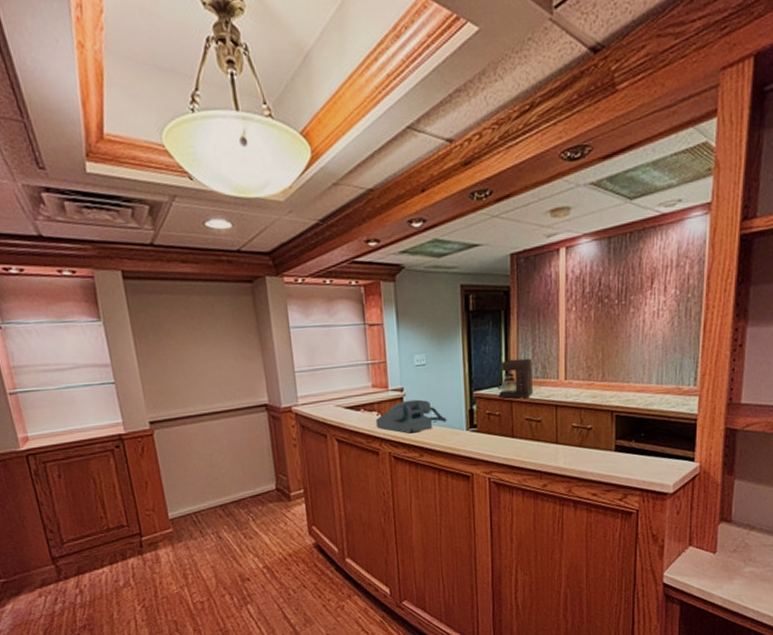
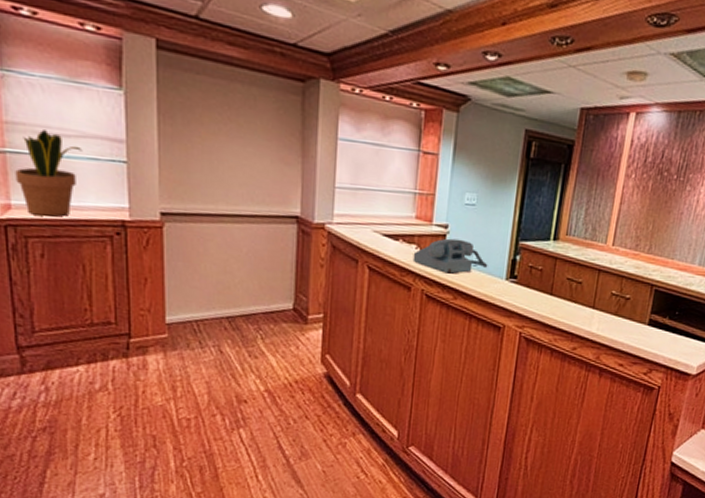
potted plant: none [27,368,78,442] -> present [15,130,83,217]
coffee maker: present [495,358,533,399] -> none [543,215,583,258]

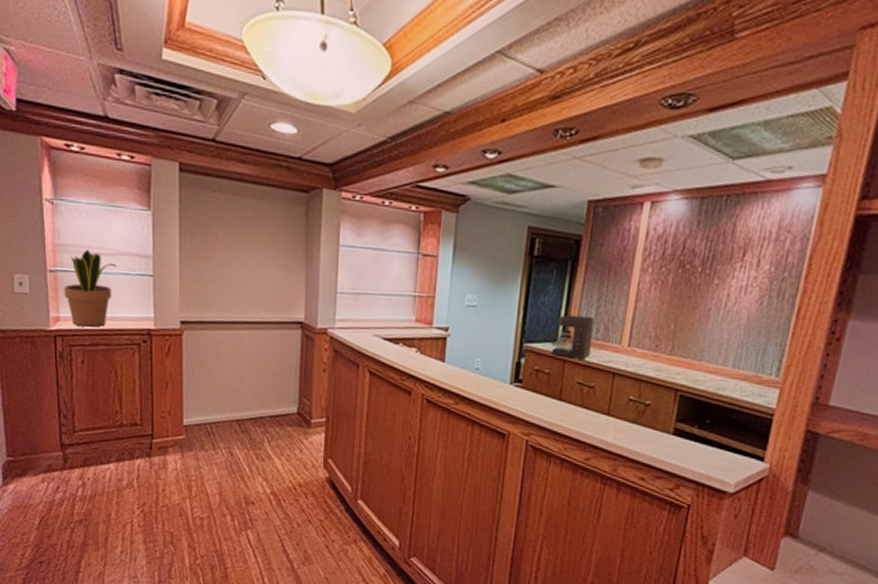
telephone: present [412,238,488,275] -> none [413,341,491,379]
coffee maker: none [543,215,583,258] -> present [550,314,594,360]

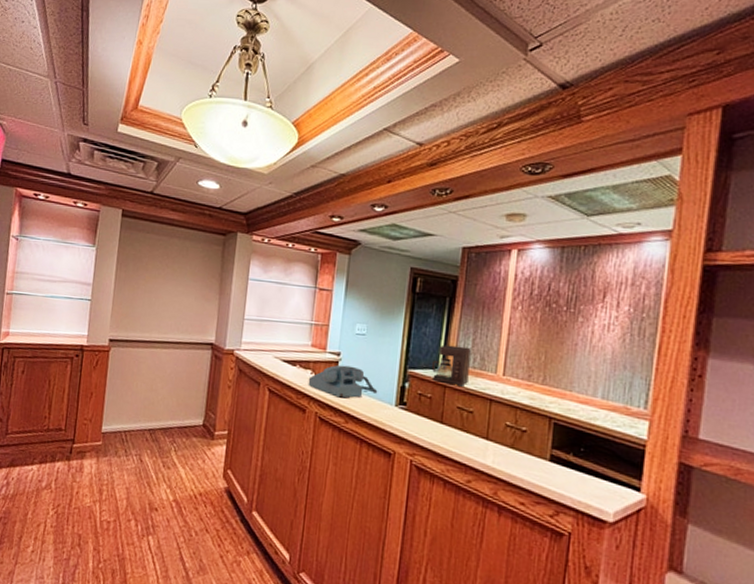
potted plant: present [64,250,117,327] -> none [15,277,62,342]
telephone: none [413,341,491,379] -> present [308,365,378,399]

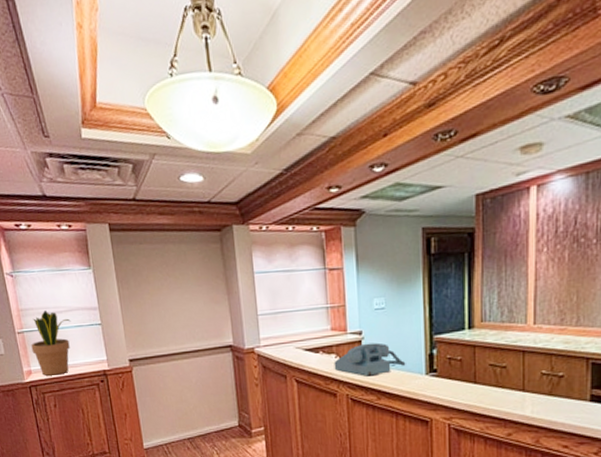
potted plant: none [15,277,62,342] -> present [31,310,71,376]
coffee maker: present [431,344,471,387] -> none [457,301,498,344]

